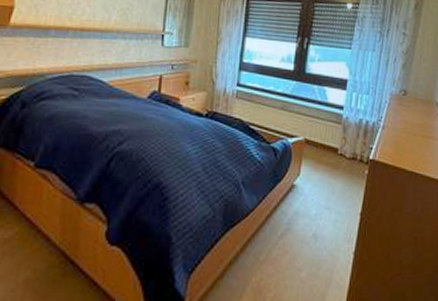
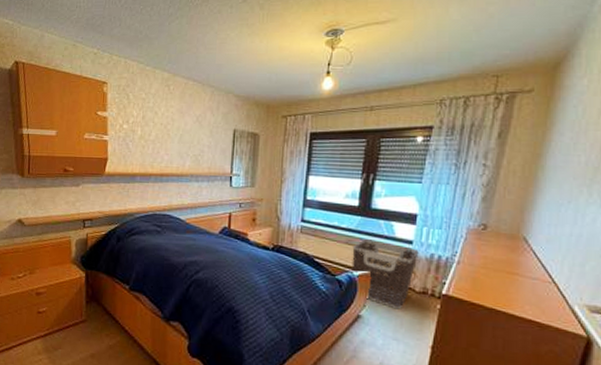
clothes hamper: none [286,105,349,177] -> present [351,239,419,310]

